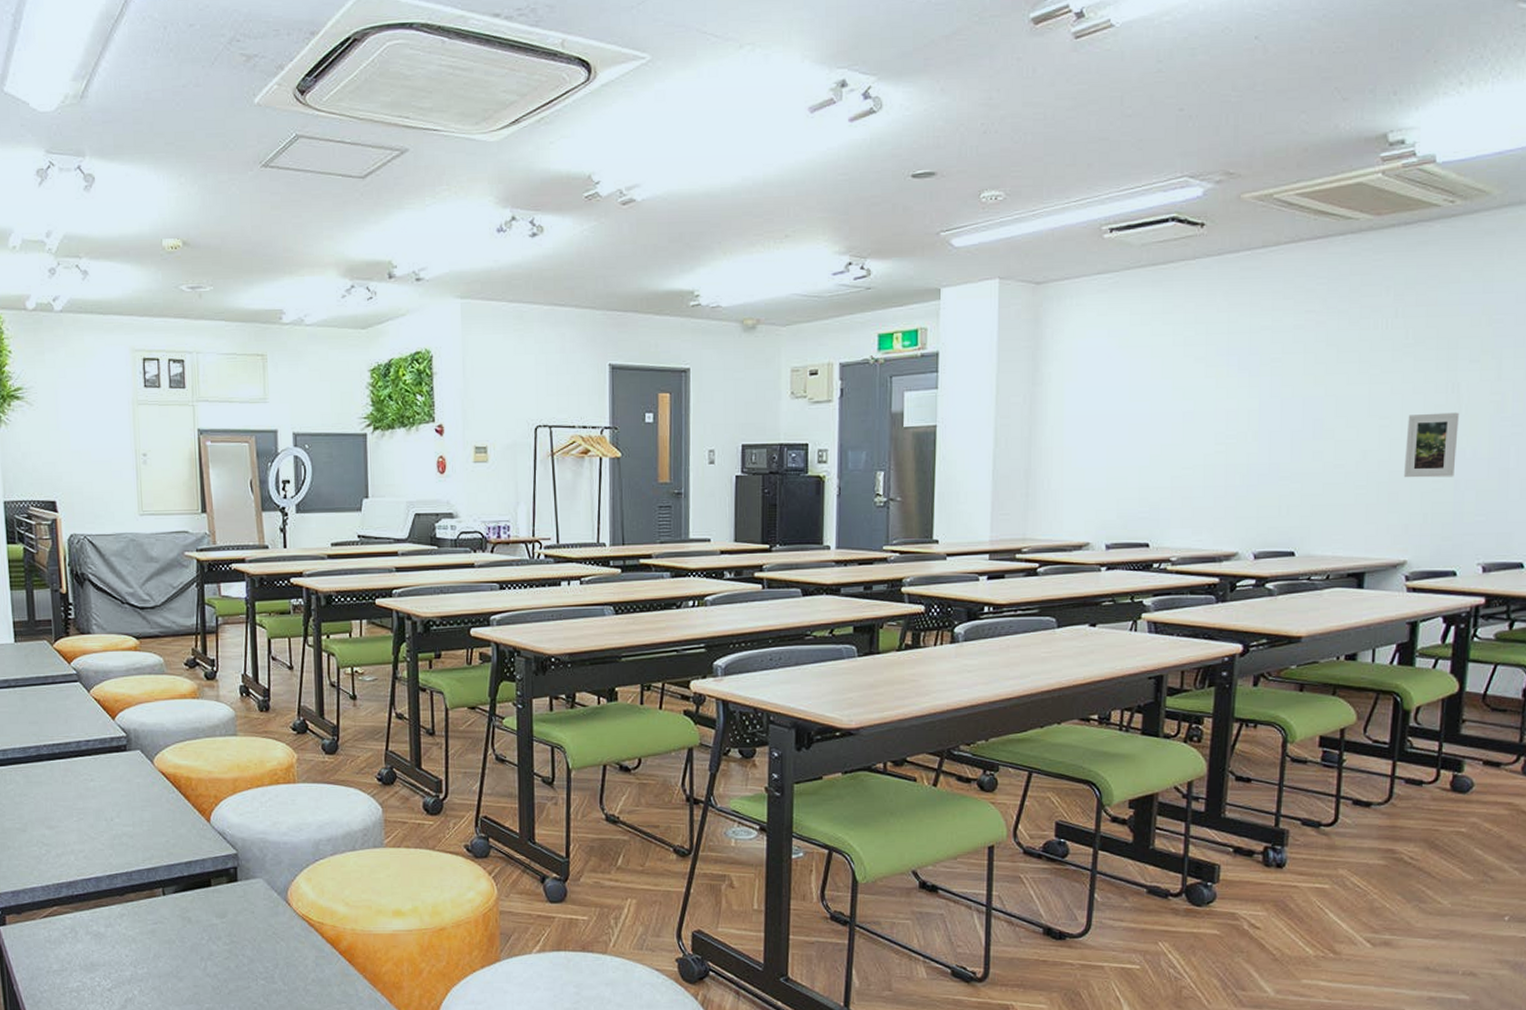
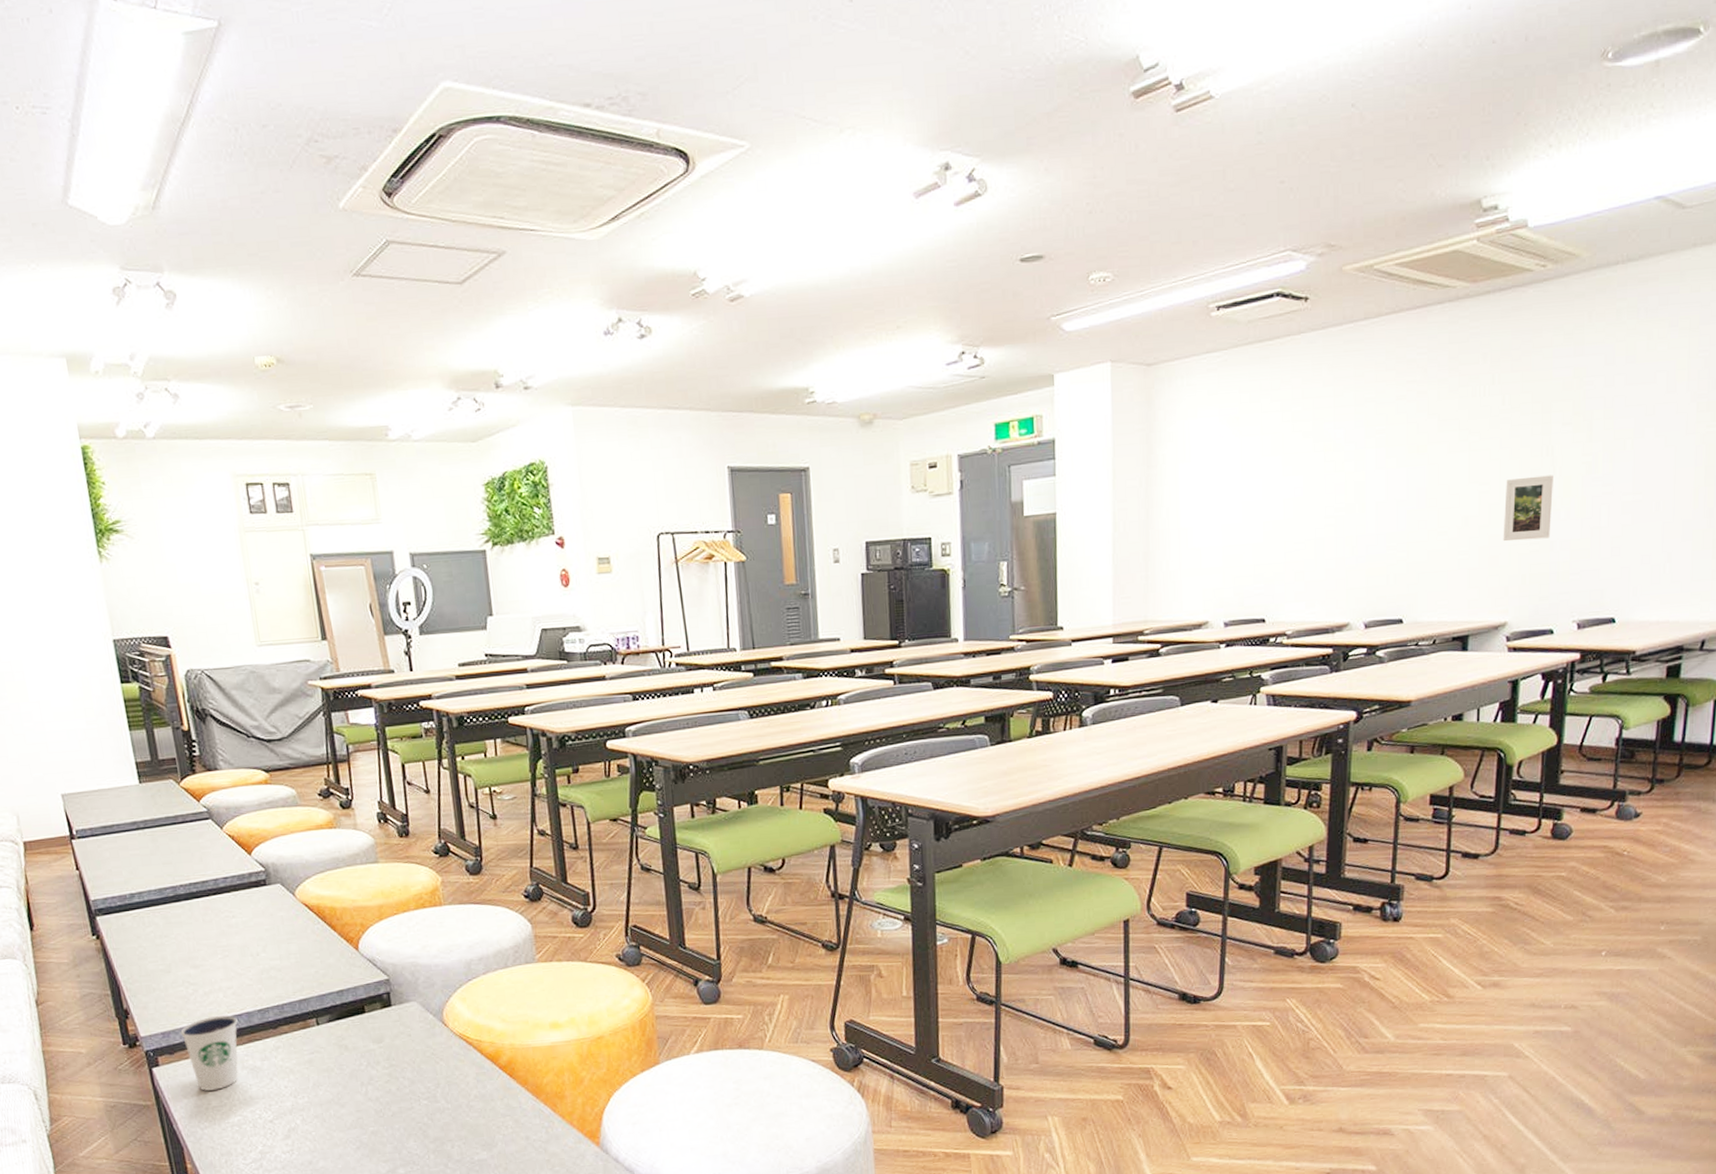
dixie cup: none [30,879,86,954] -> present [180,1015,238,1091]

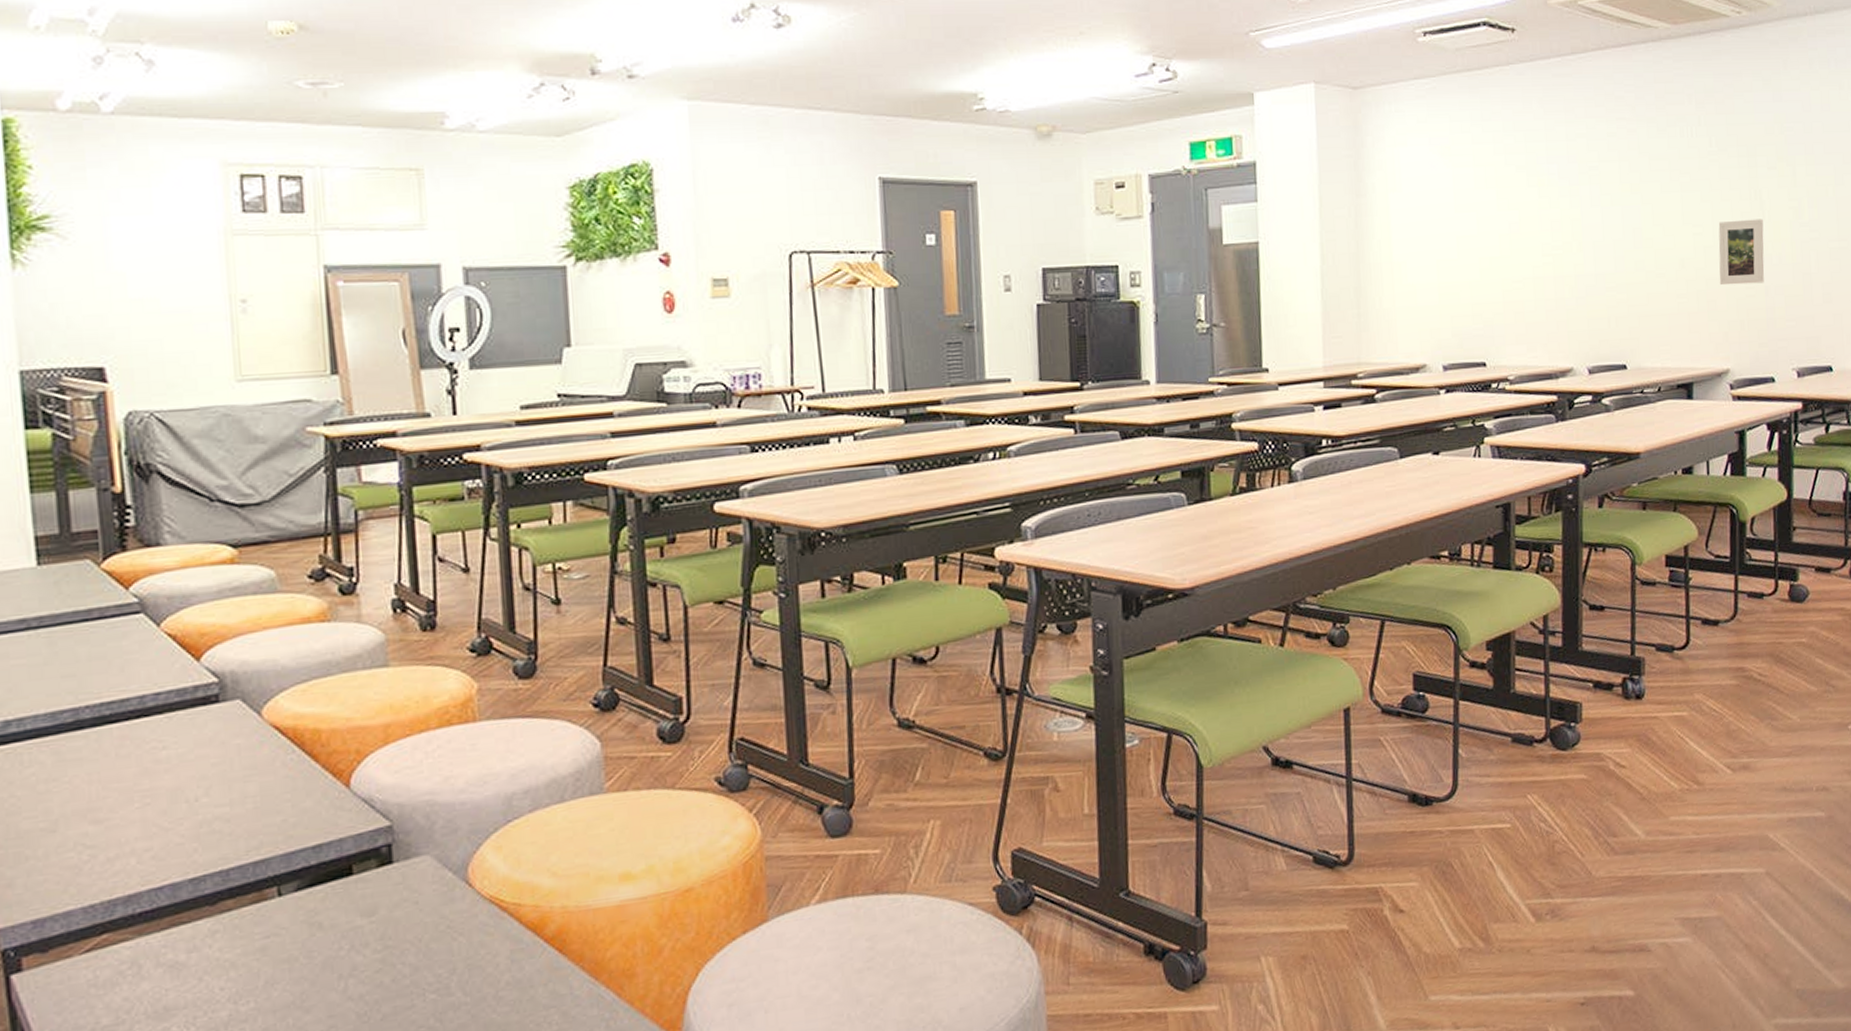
dixie cup: present [180,1015,238,1091] -> none [63,890,156,1004]

